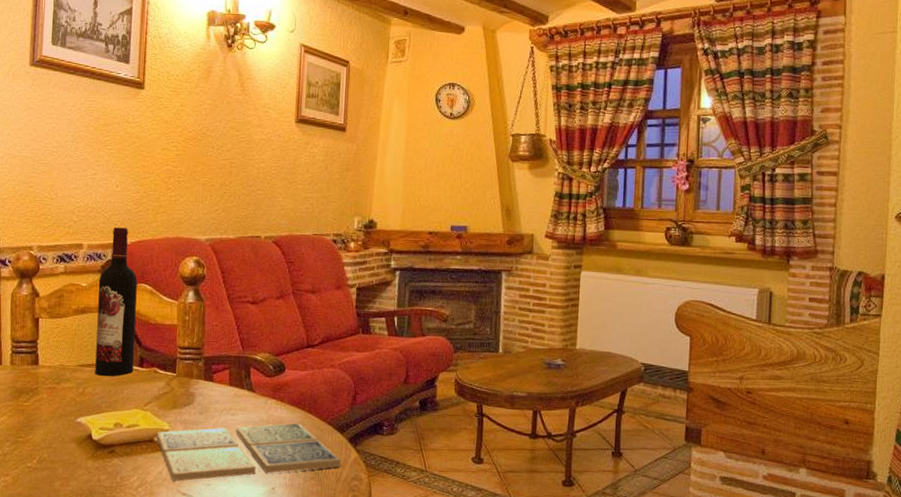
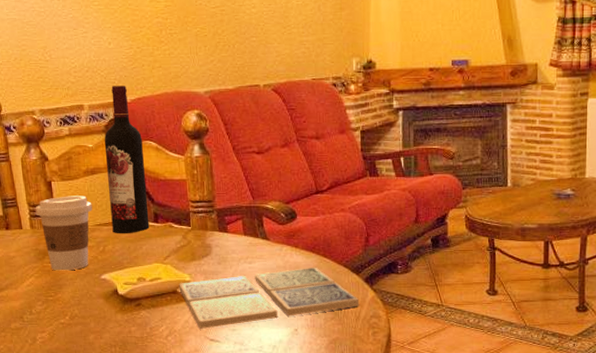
coffee cup: none [18,333,78,412] -> present [35,195,93,271]

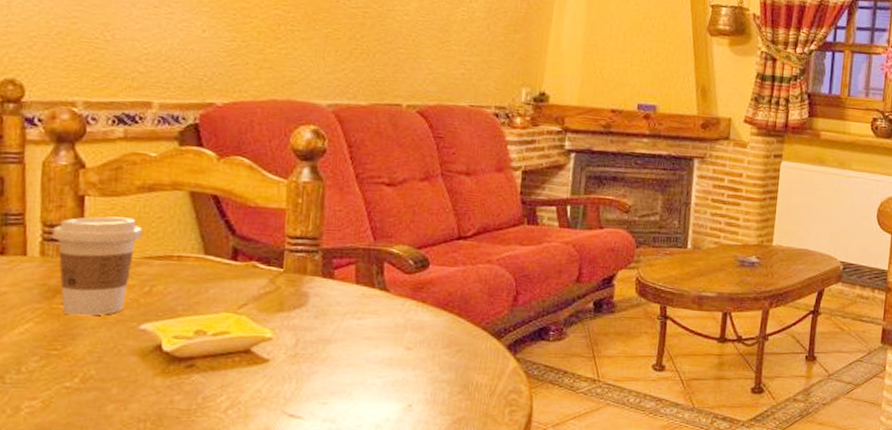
wine bottle: present [104,86,150,233] -> none [167,83,231,272]
drink coaster: present [179,267,360,329] -> none [254,327,498,401]

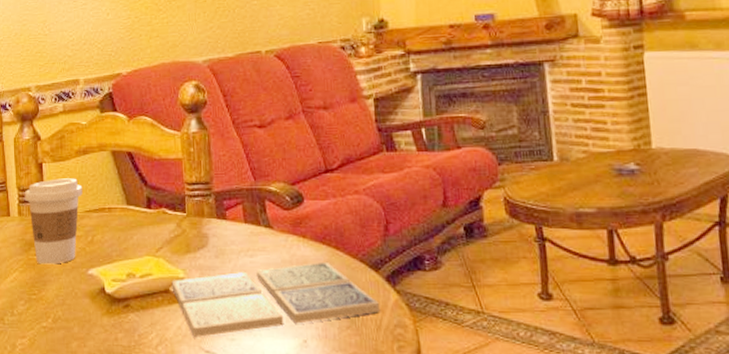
drink coaster: none [254,327,498,401] -> present [171,261,381,337]

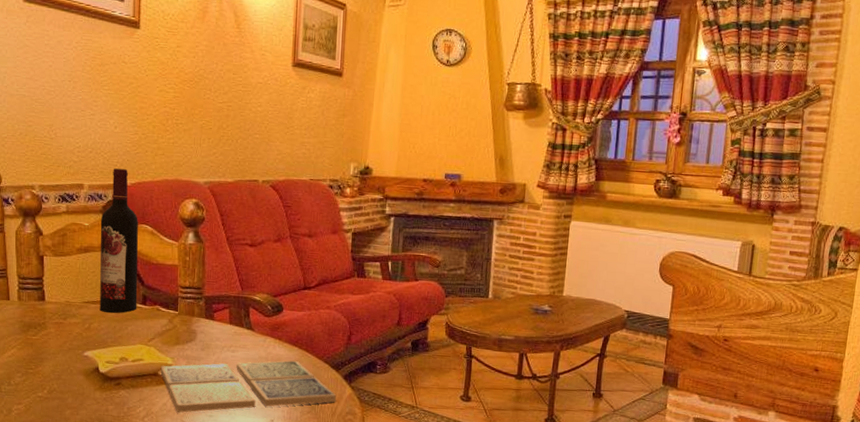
coffee cup: present [24,178,83,265] -> none [24,271,82,345]
wine bottle: none [98,57,142,221] -> present [100,168,138,313]

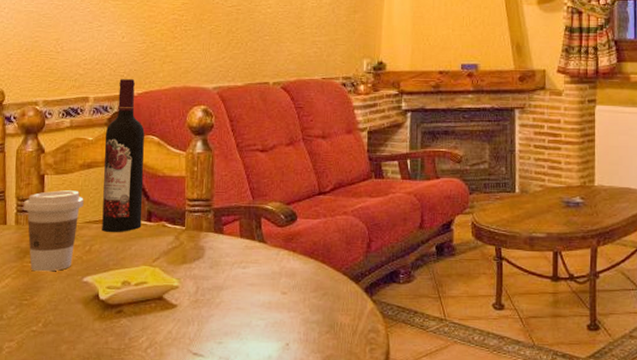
coffee cup: none [24,271,82,345] -> present [23,190,84,272]
drink coaster: present [160,360,337,413] -> none [165,273,358,341]

